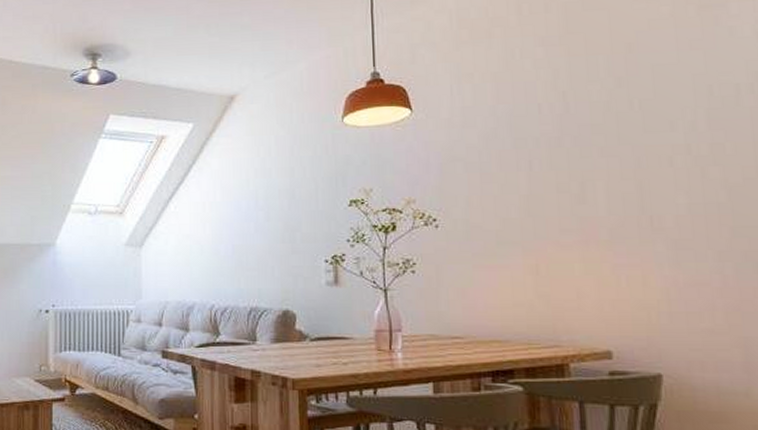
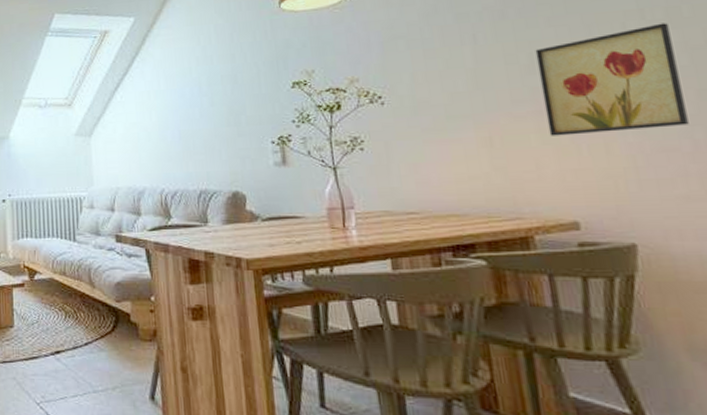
wall art: none [586,159,720,266] -> present [535,23,689,136]

